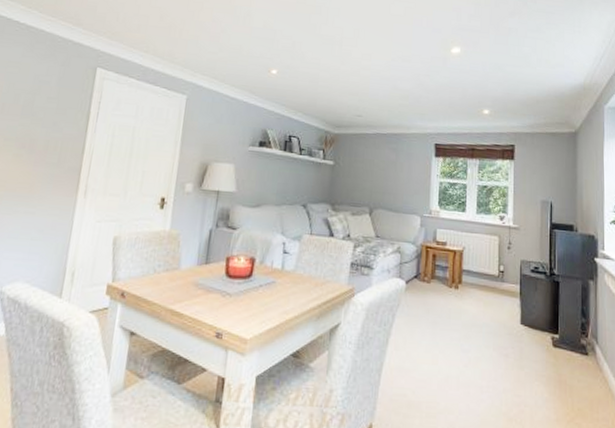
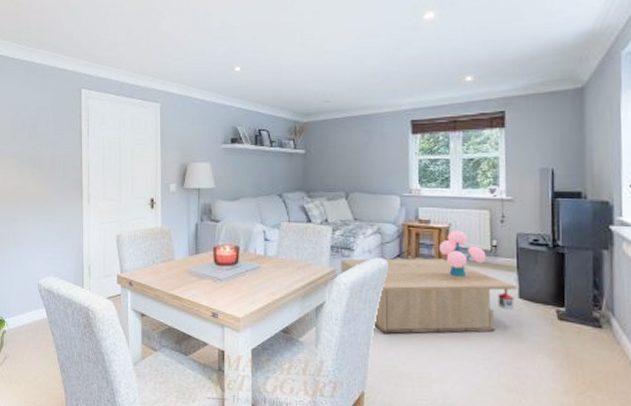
coffee table: none [359,277,520,359] -> present [341,258,517,334]
bouquet: none [452,253,494,301] -> present [438,230,486,277]

